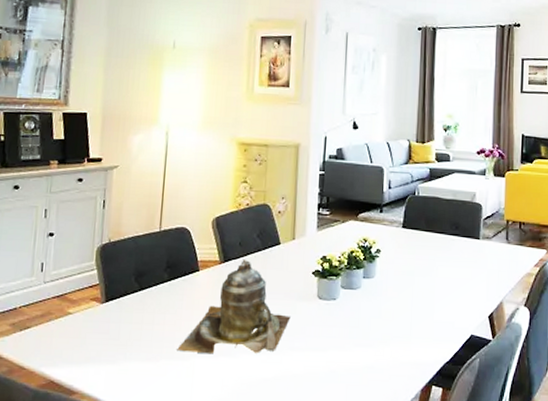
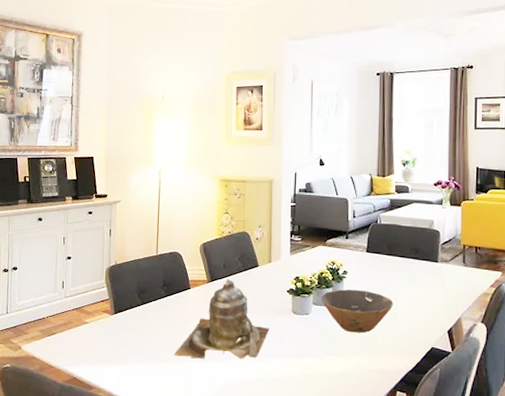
bowl: none [350,270,431,320] -> present [320,289,394,333]

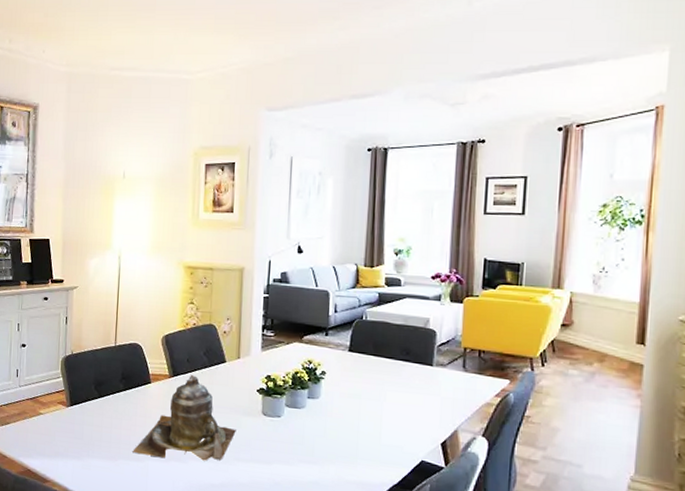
bowl: present [320,289,394,333] -> none [294,391,379,441]

